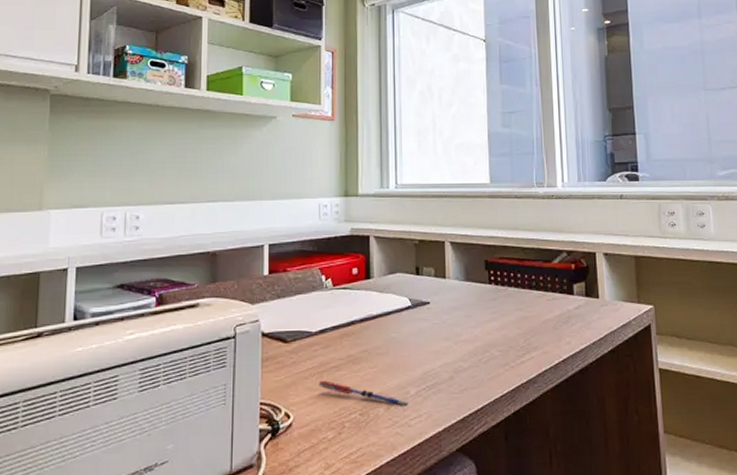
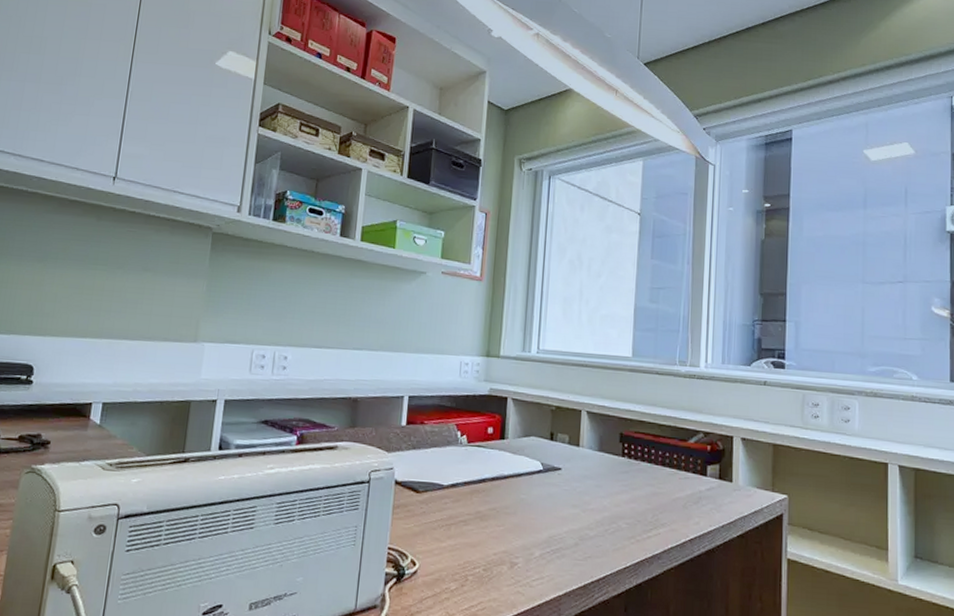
pen: present [318,380,409,406] -> none [445,532,532,567]

